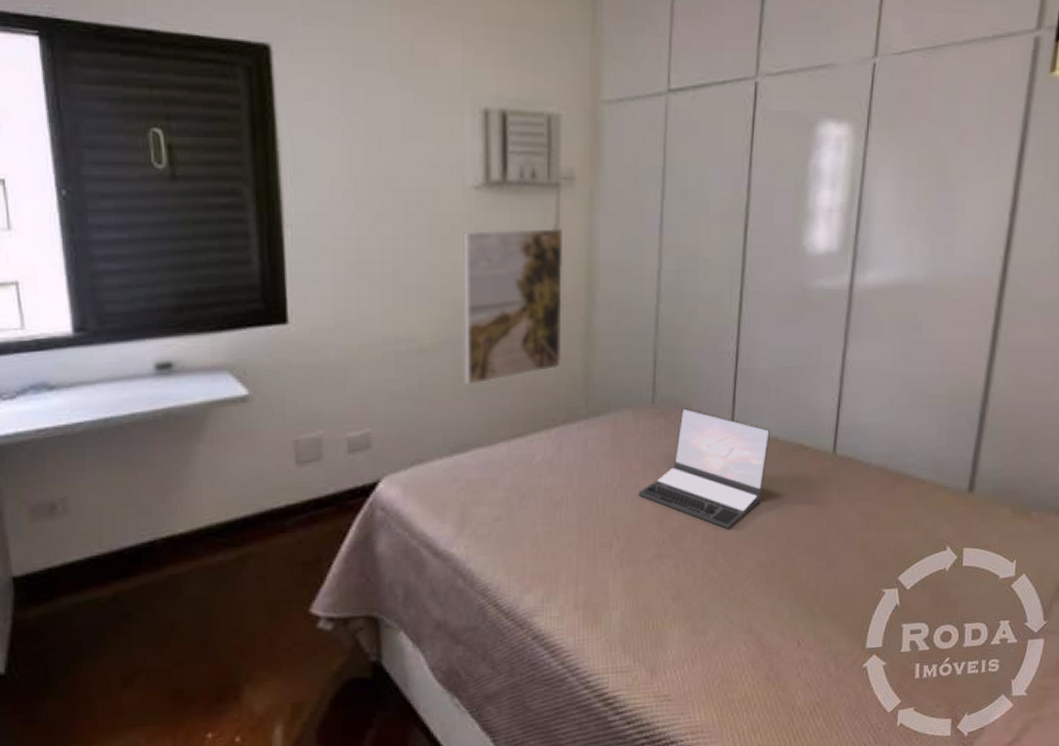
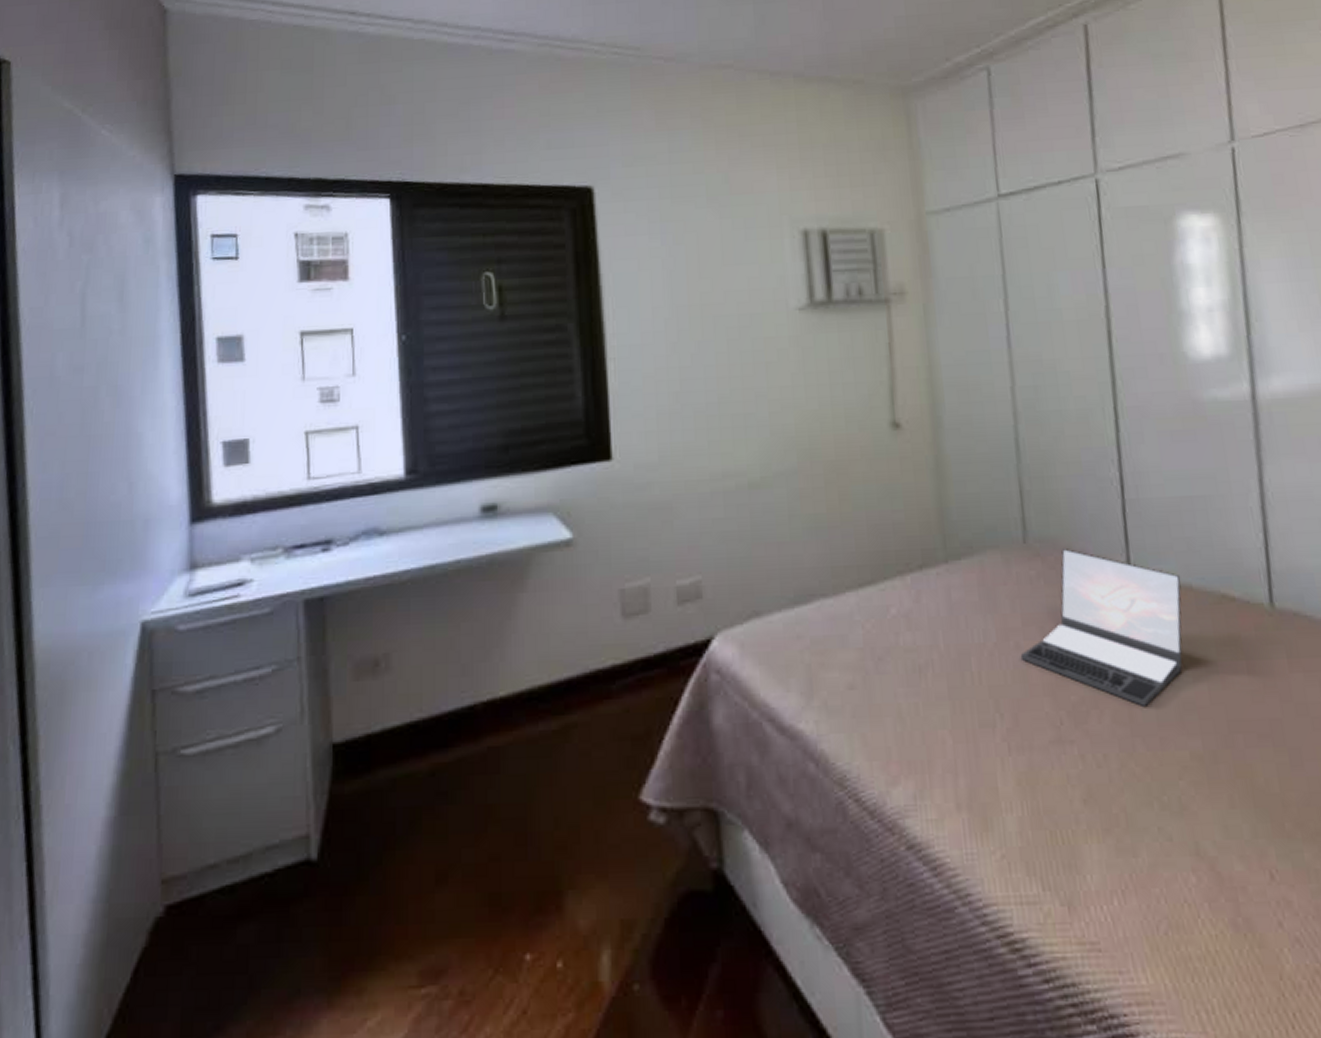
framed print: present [463,227,564,386] -> none [790,345,911,525]

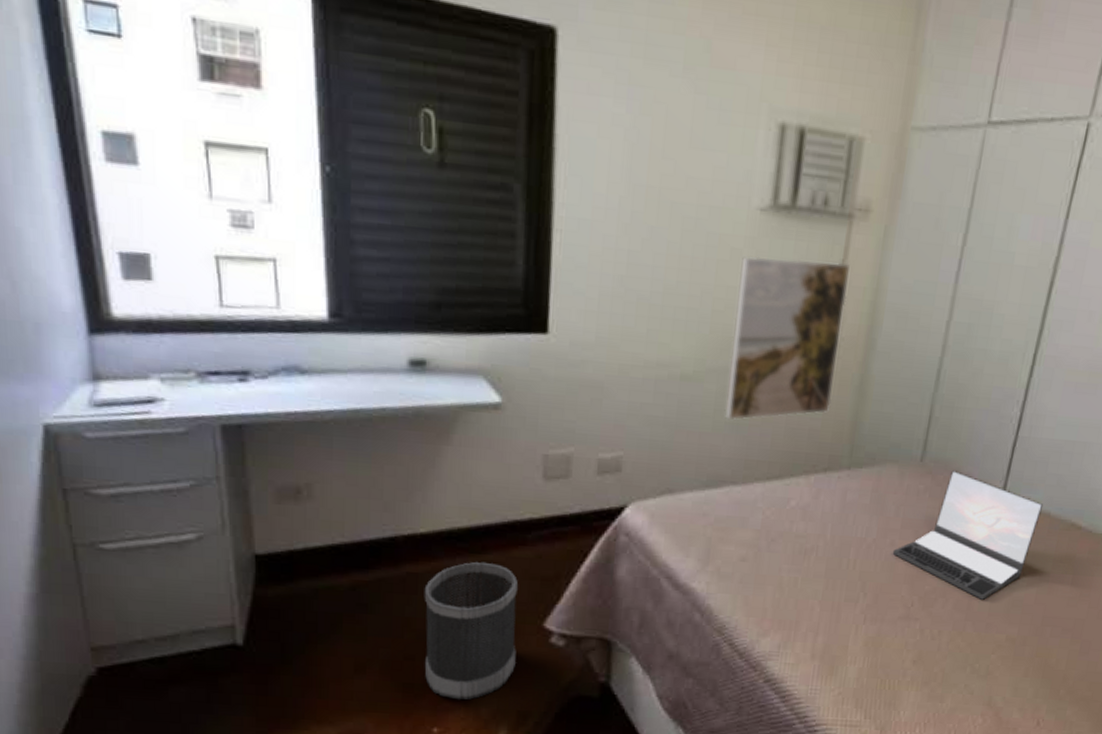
wastebasket: none [507,724,613,911] -> present [424,561,518,700]
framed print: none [790,345,911,525] -> present [725,256,850,421]

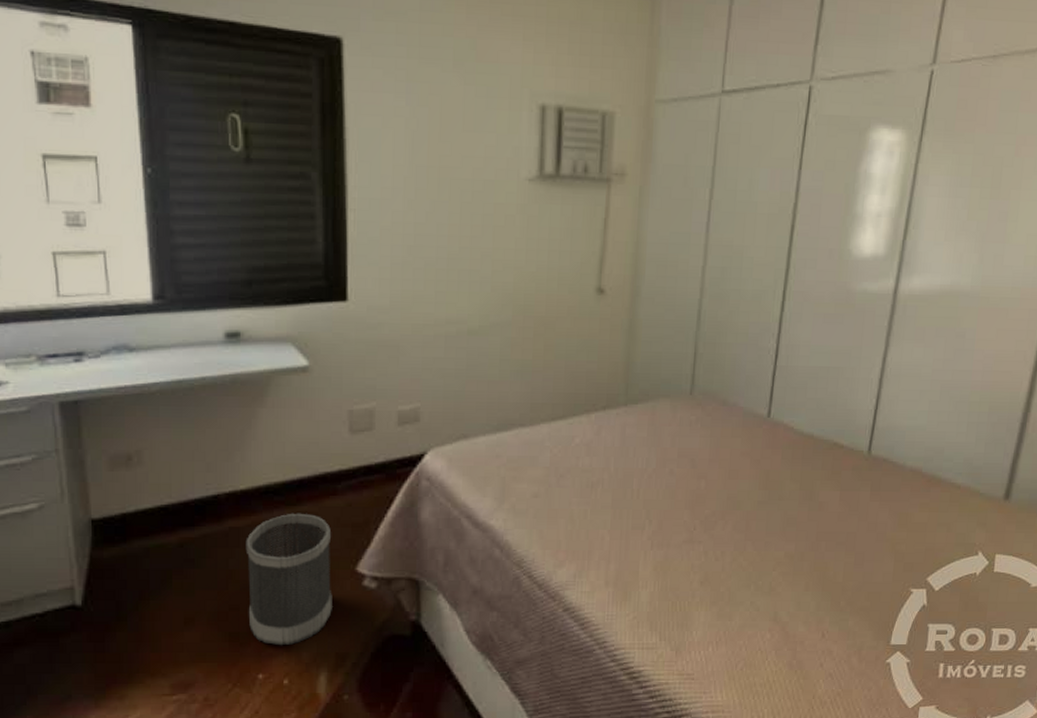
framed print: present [725,256,850,421] -> none [510,221,611,369]
laptop: present [892,470,1044,600] -> none [672,401,807,520]

